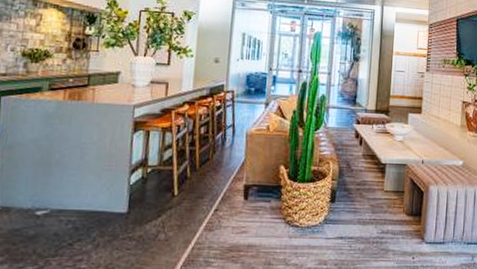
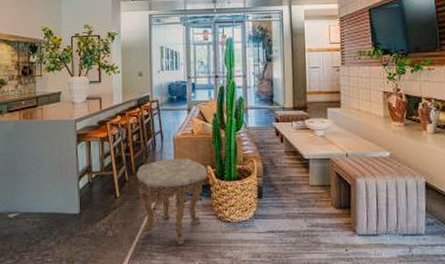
side table: none [199,155,281,251] -> present [136,158,208,245]

